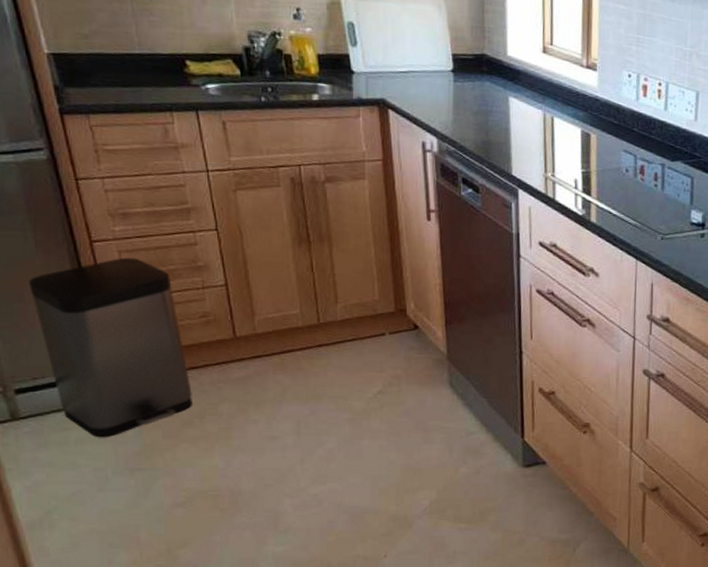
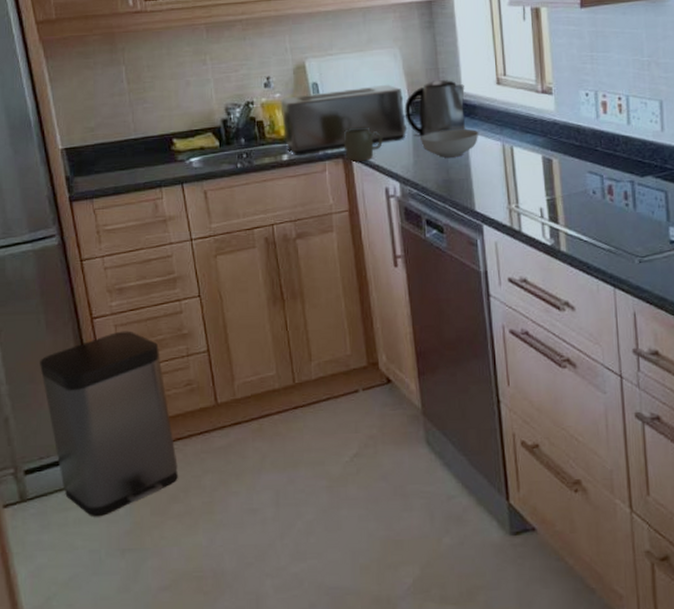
toaster: none [311,33,449,97] -> present [280,84,408,155]
mug: none [380,75,422,112] -> present [343,127,383,162]
kettle: none [446,39,510,95] -> present [404,80,466,137]
bowl: none [460,91,521,120] -> present [419,129,479,158]

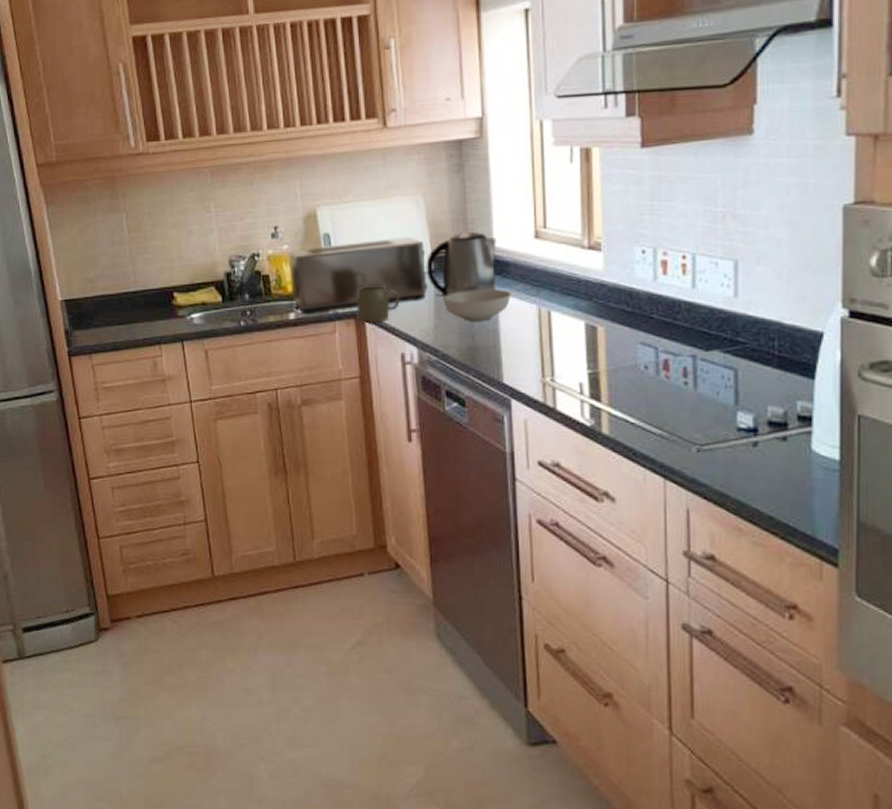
pedal bin: present [40,330,178,516] -> none [38,493,172,681]

